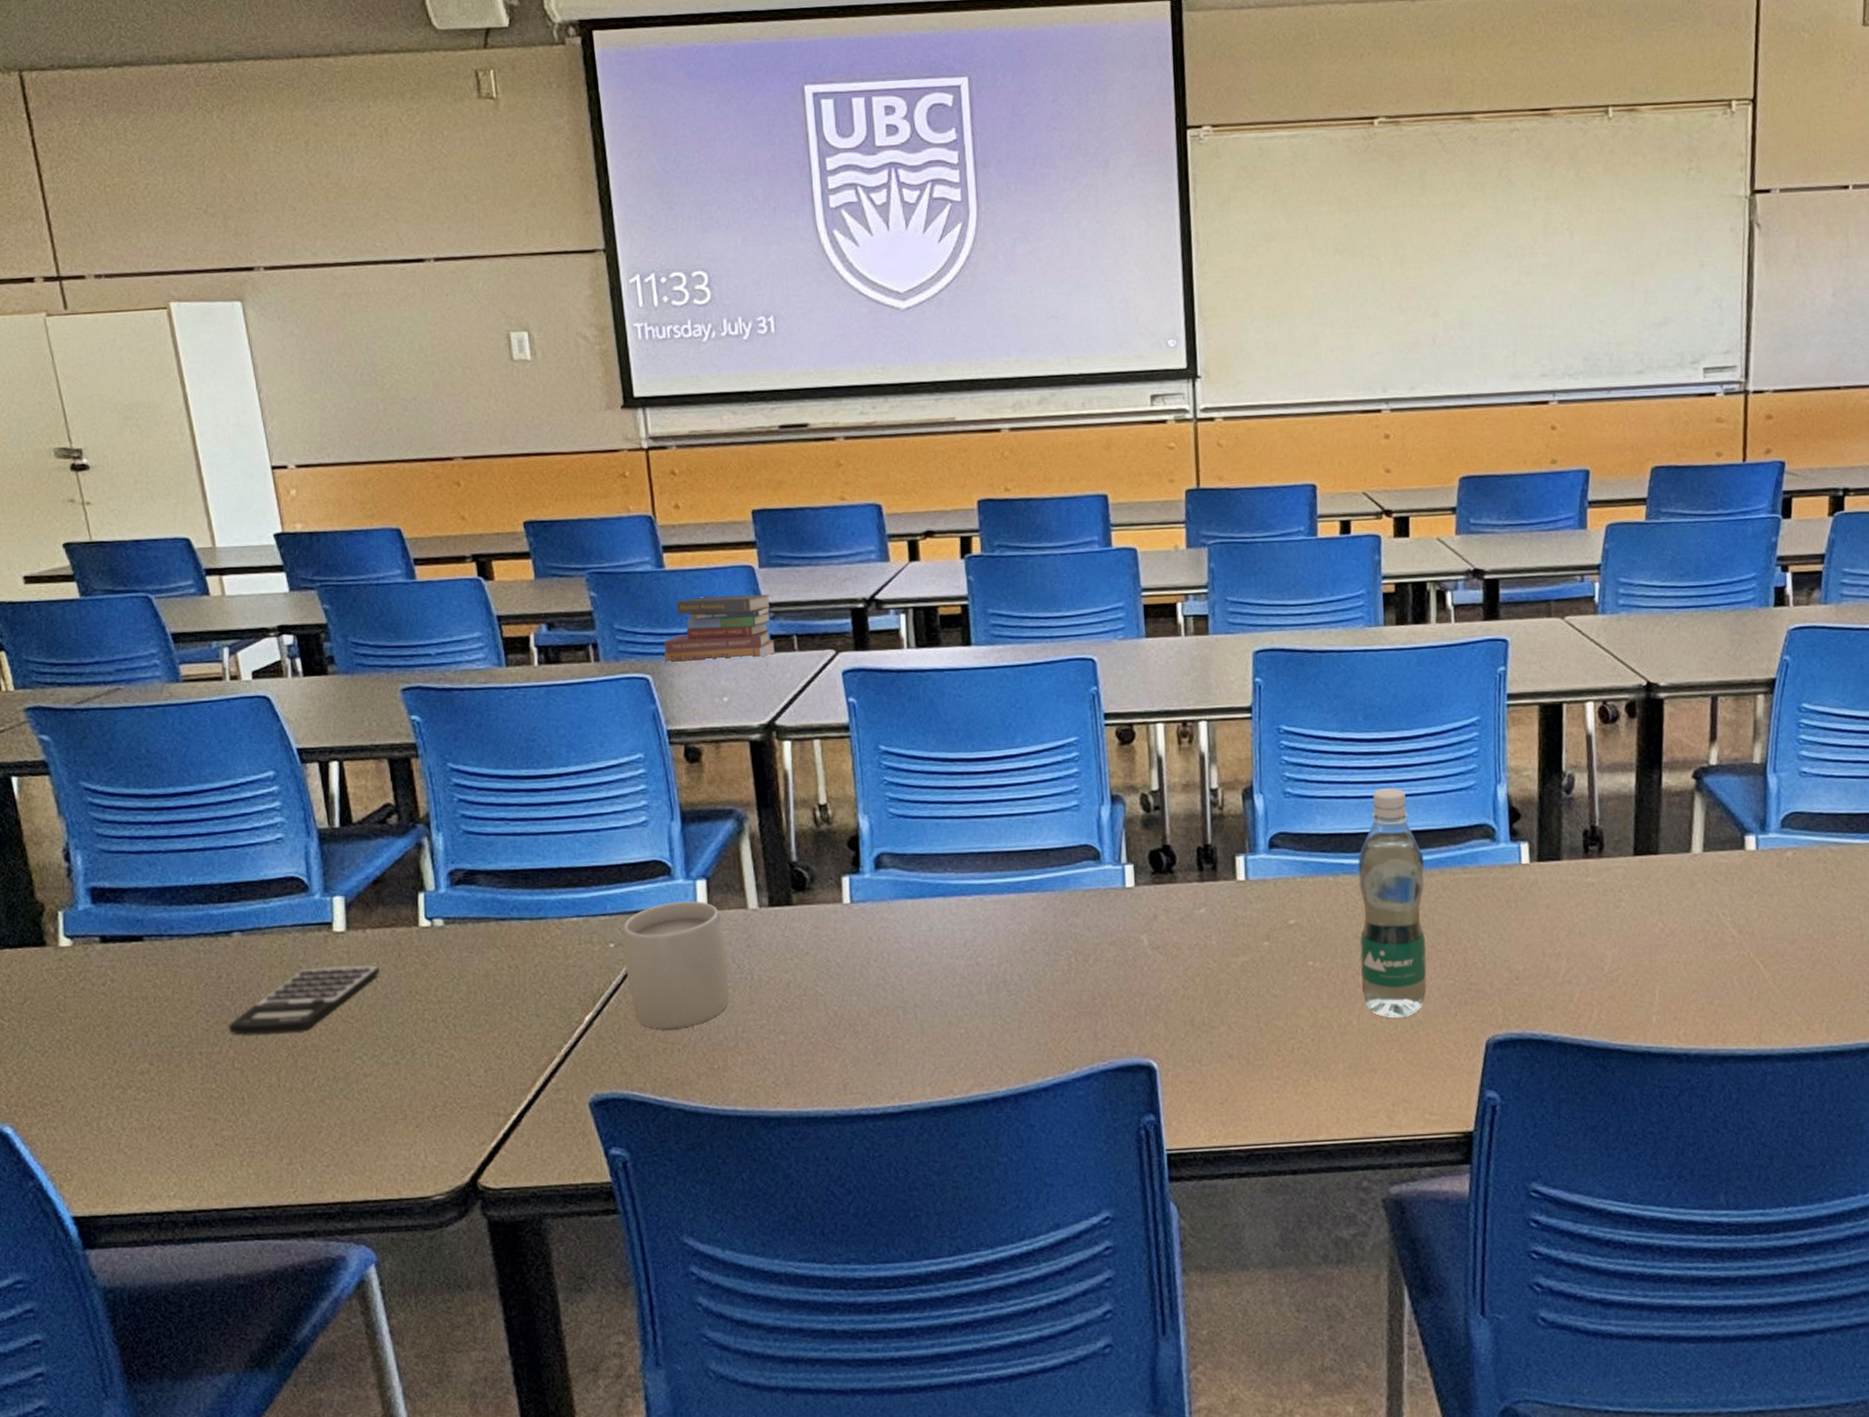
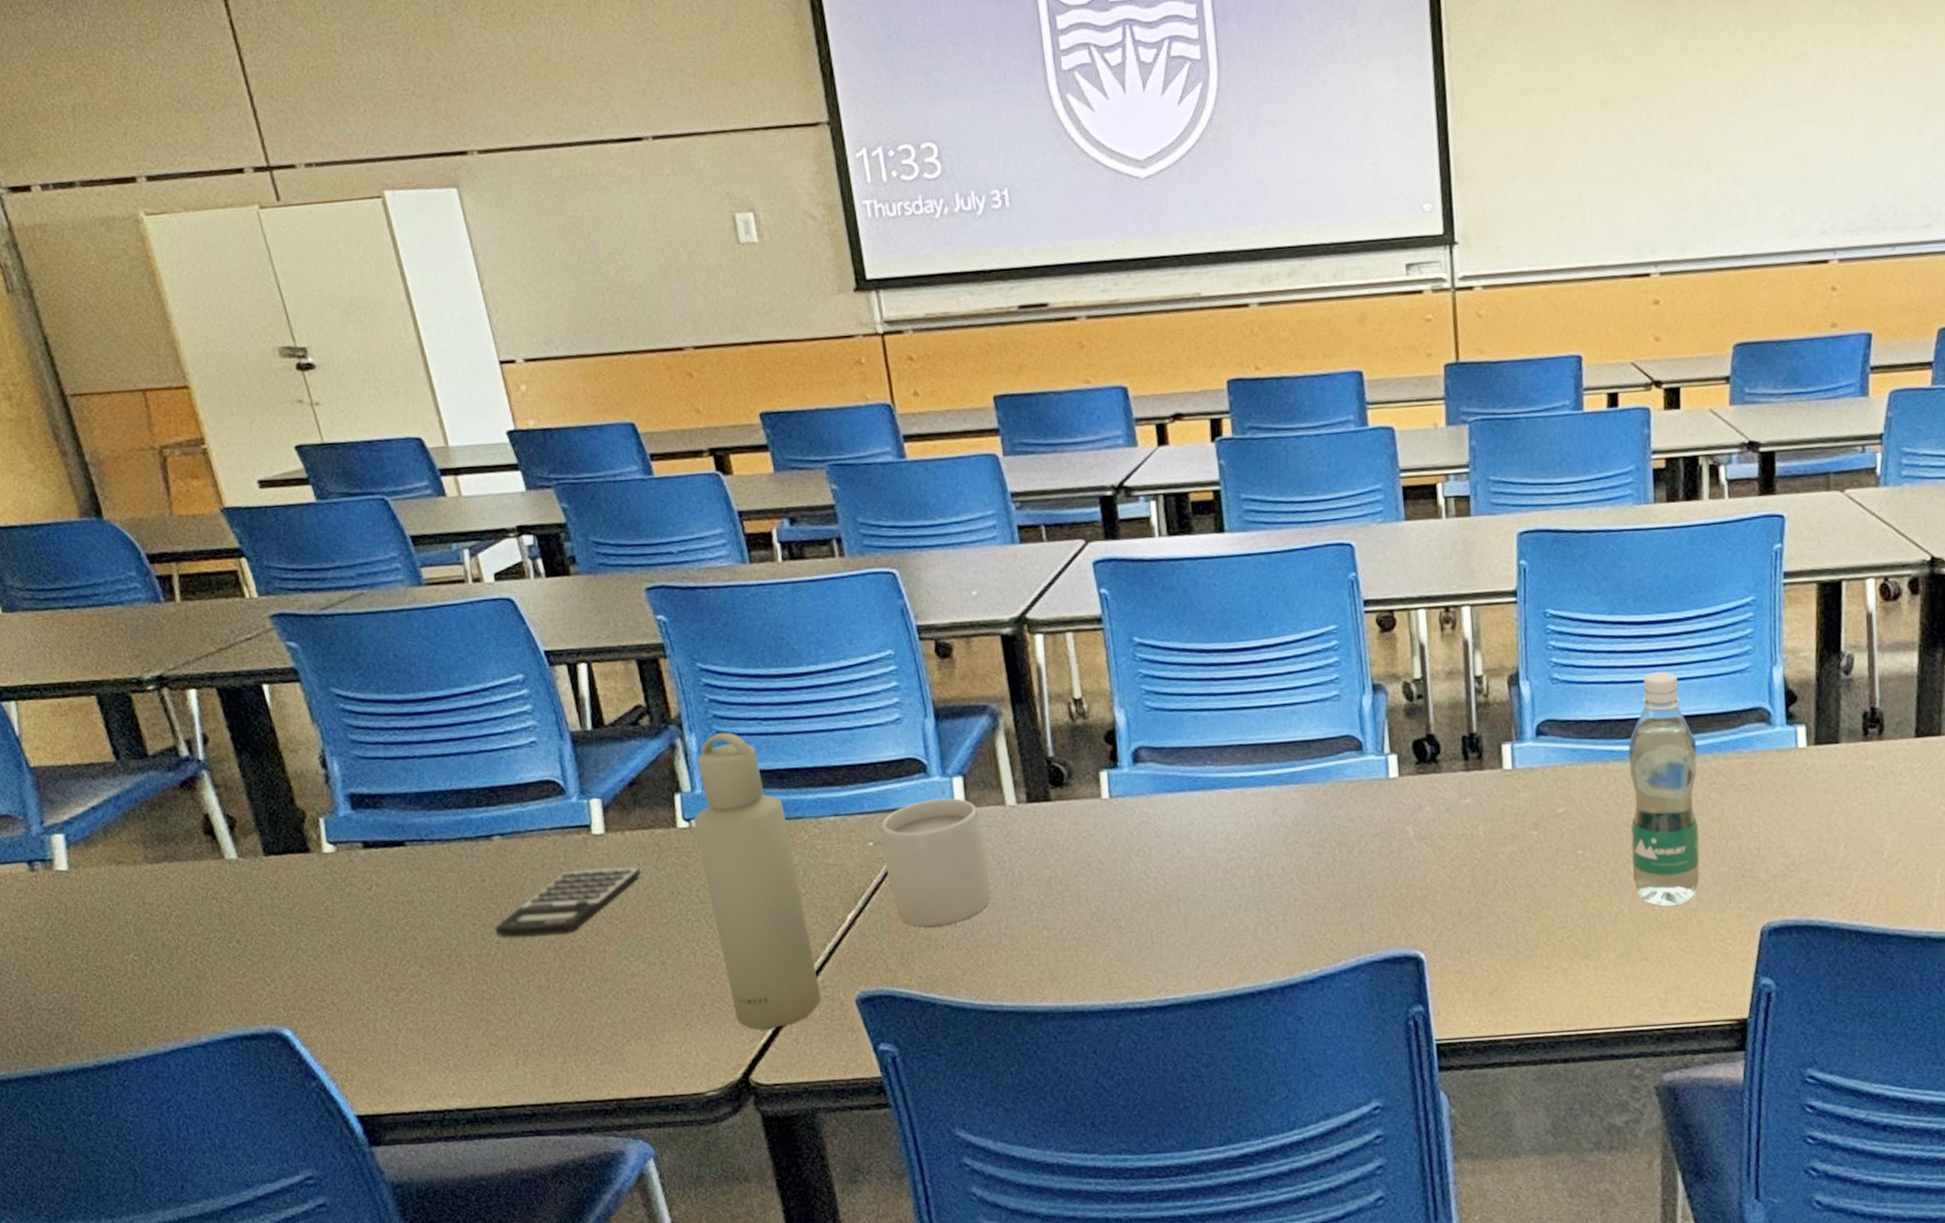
bottle: none [435,832,555,1133] -> present [693,732,821,1030]
books: present [664,594,776,665] -> none [909,483,1024,559]

